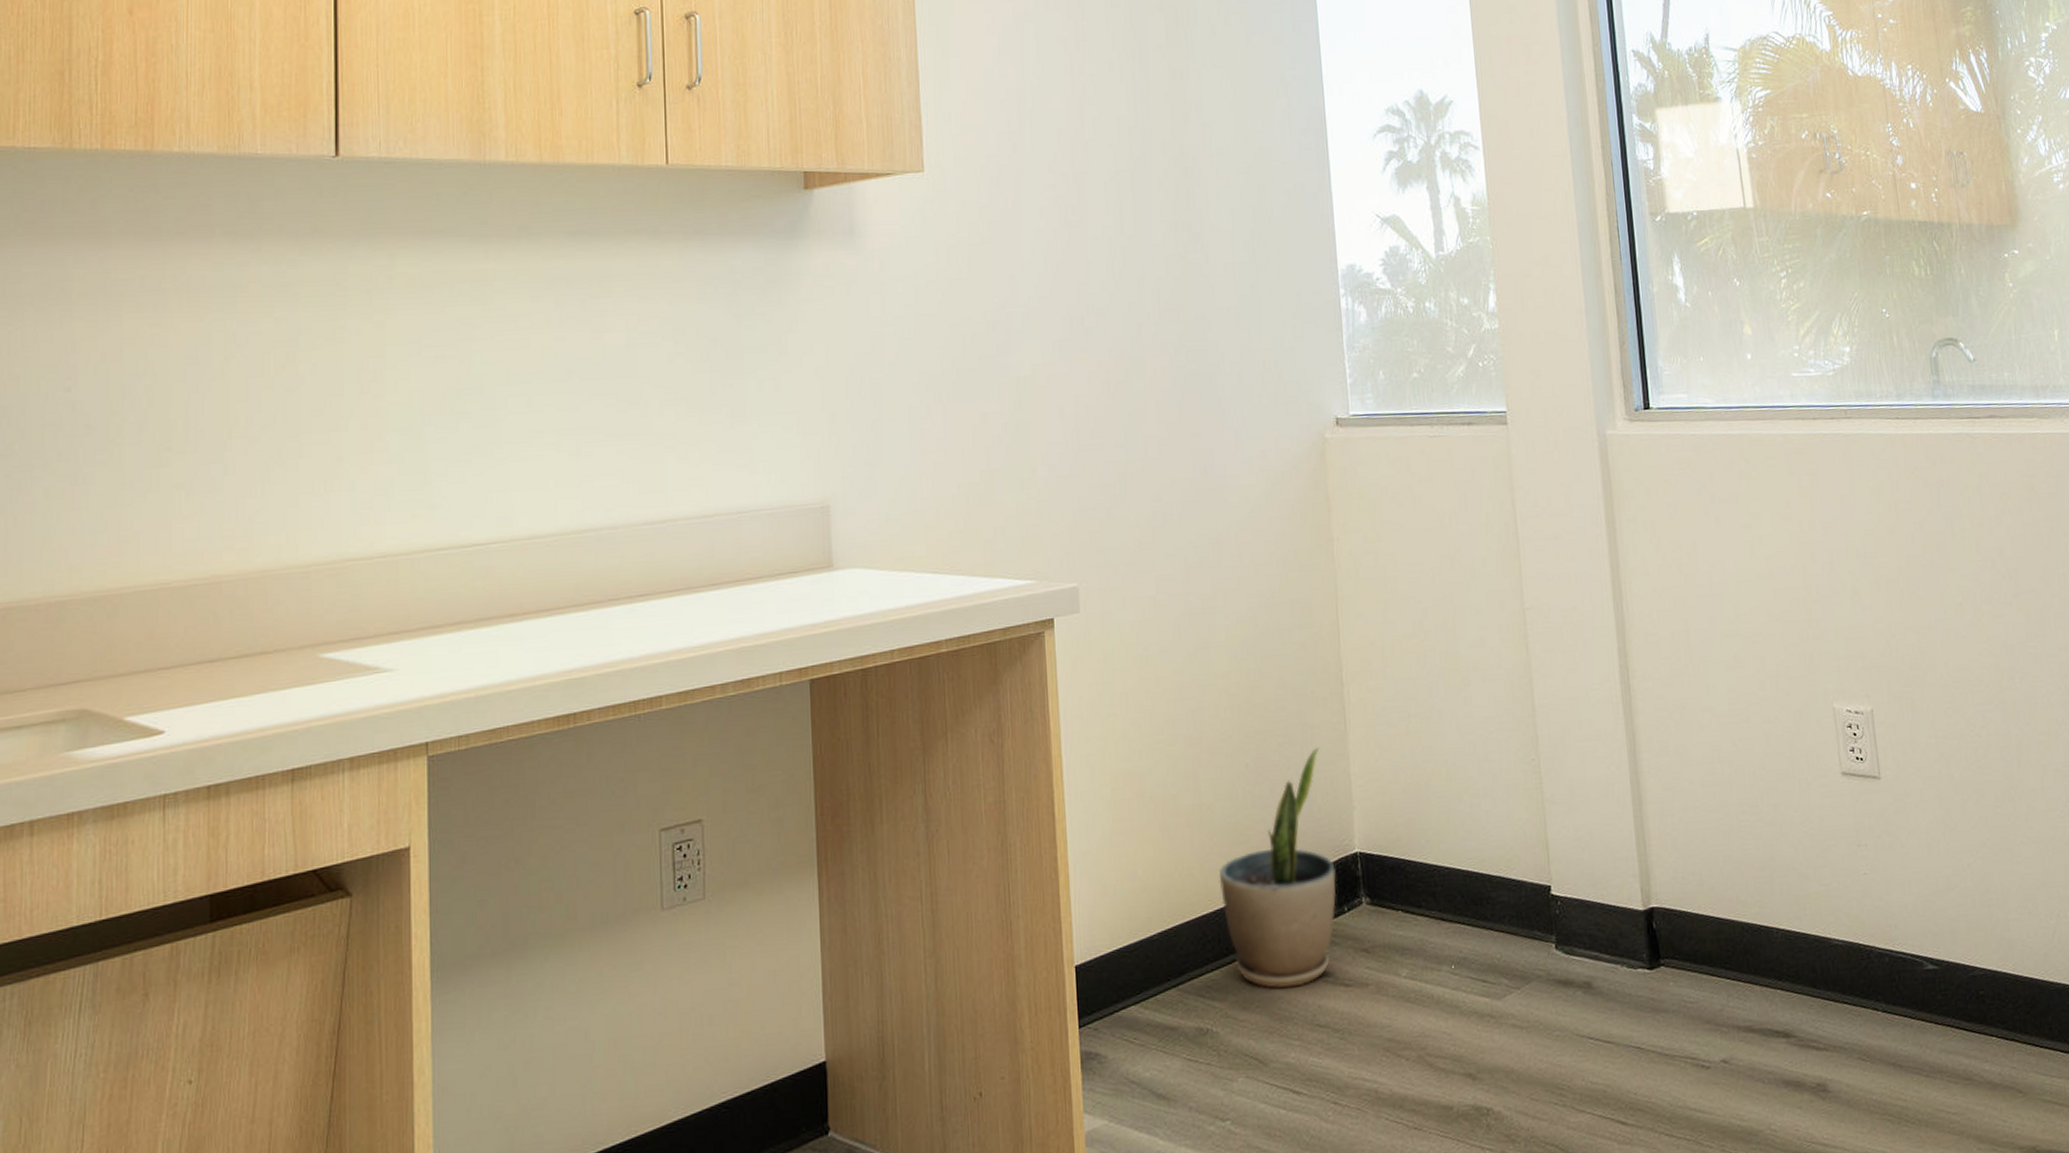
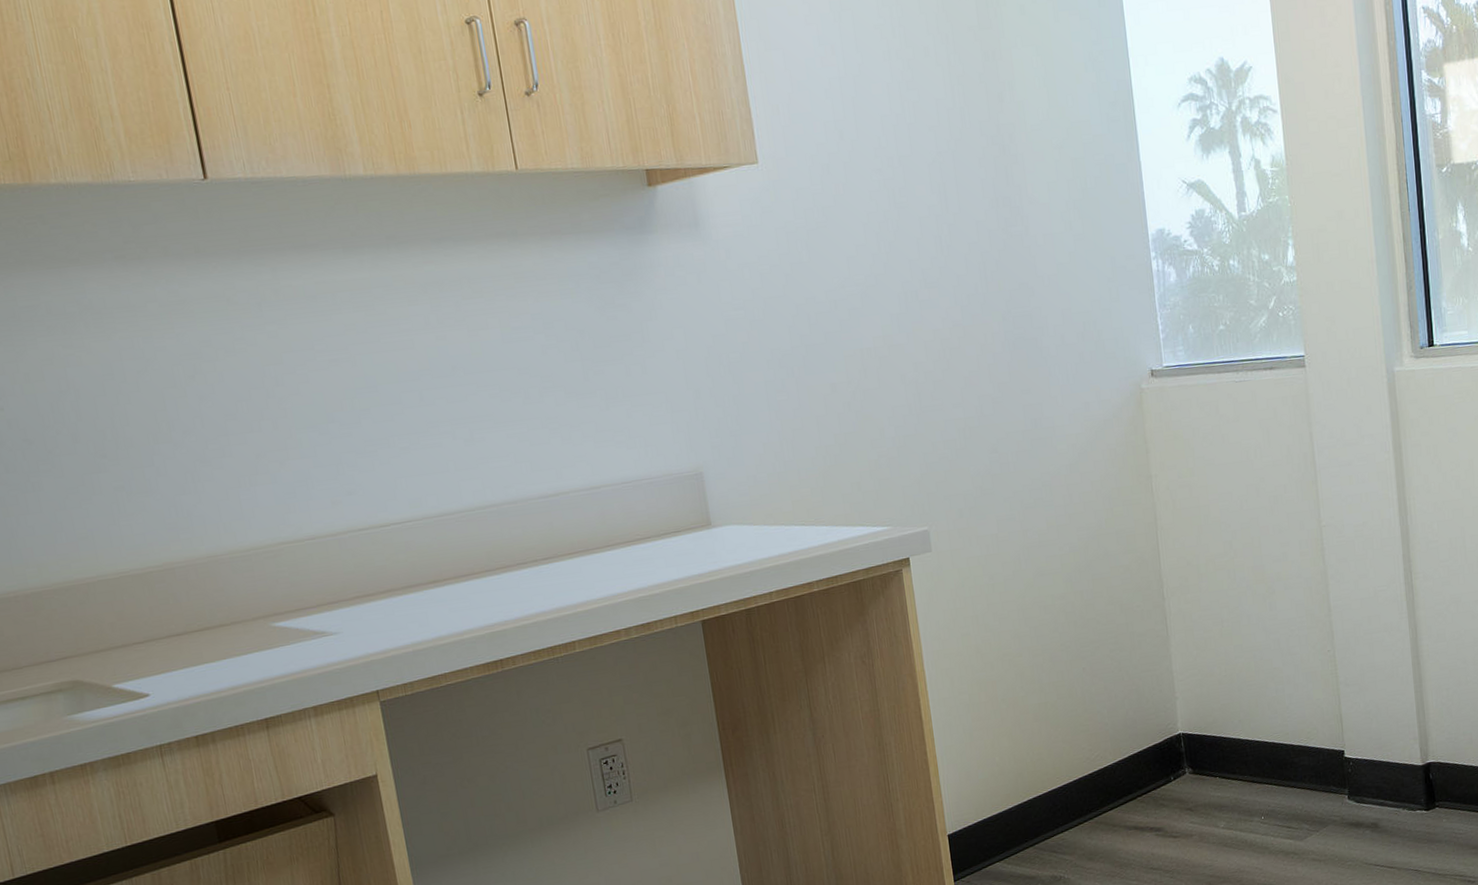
potted plant: present [1218,747,1336,988] -> none [1063,651,1164,843]

